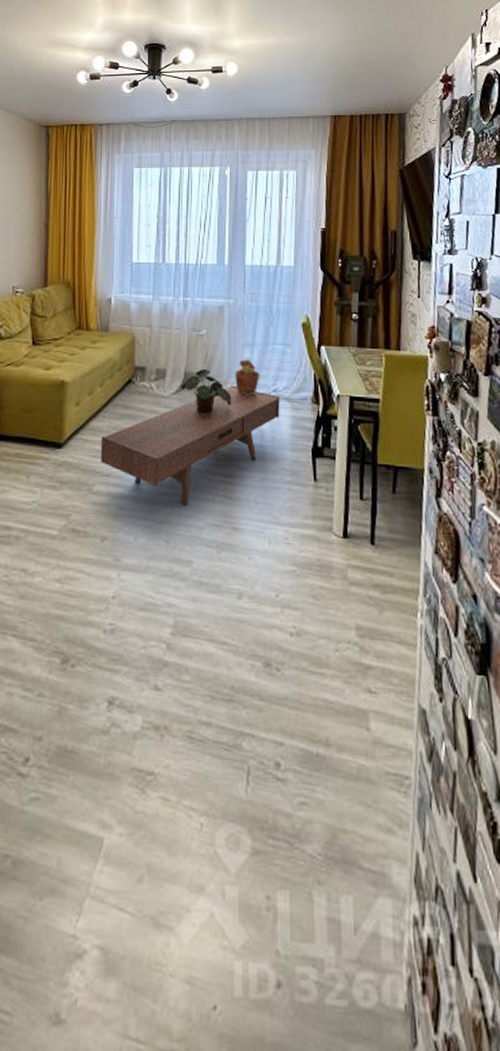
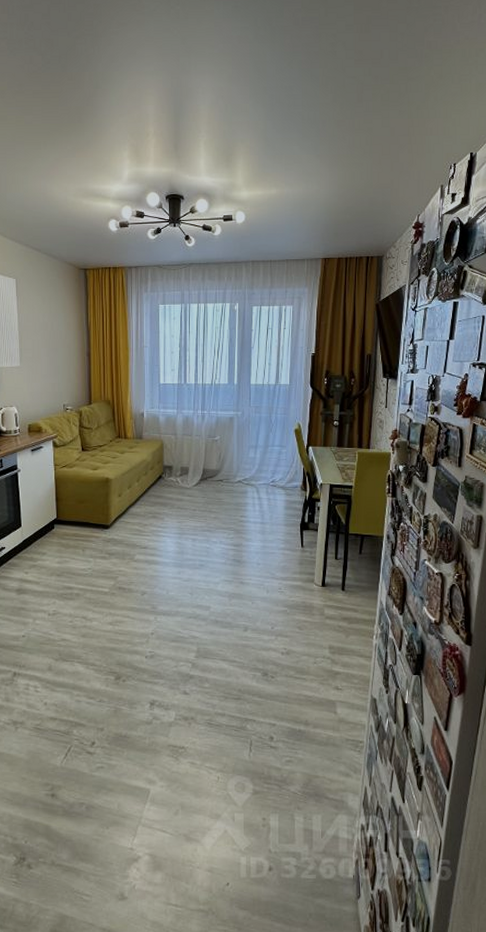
coffee table: present [100,385,280,506] -> none [139,478,277,568]
potted plant: present [181,370,232,414] -> none [200,467,240,500]
decorative container: present [235,359,261,396] -> none [242,458,262,486]

